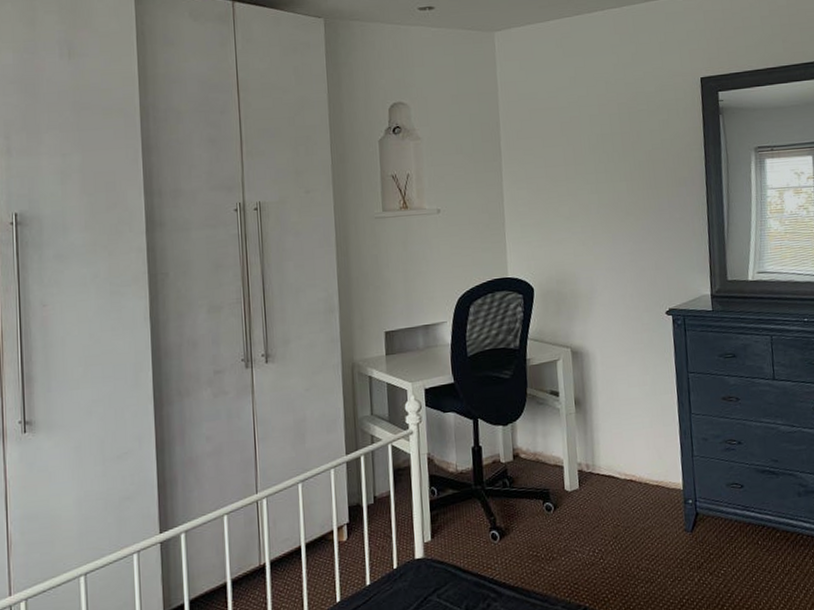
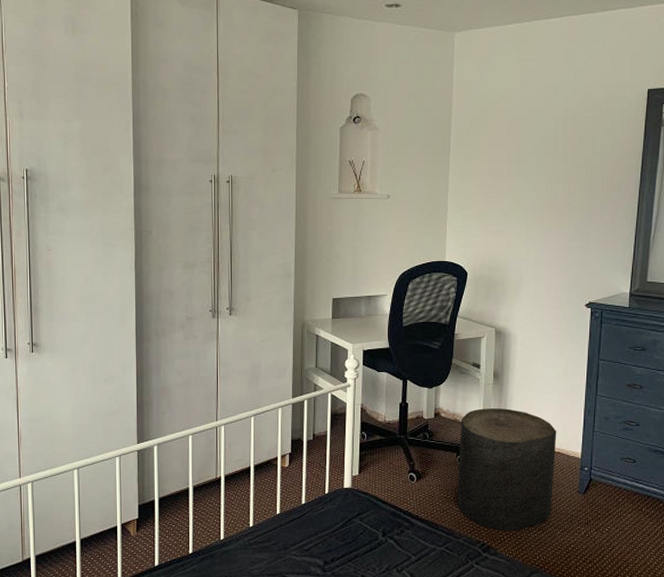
stool: none [543,440,658,589] -> present [457,408,557,531]

